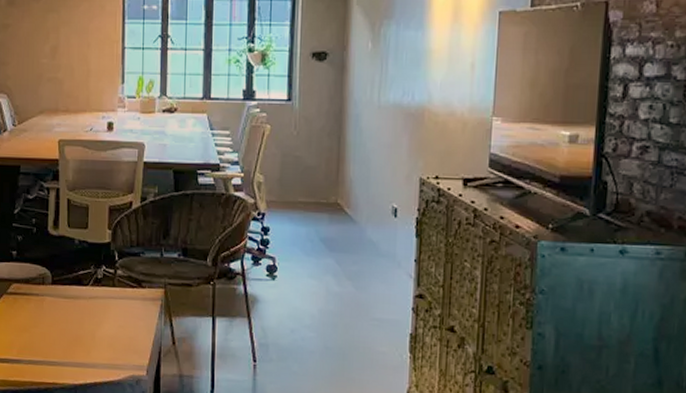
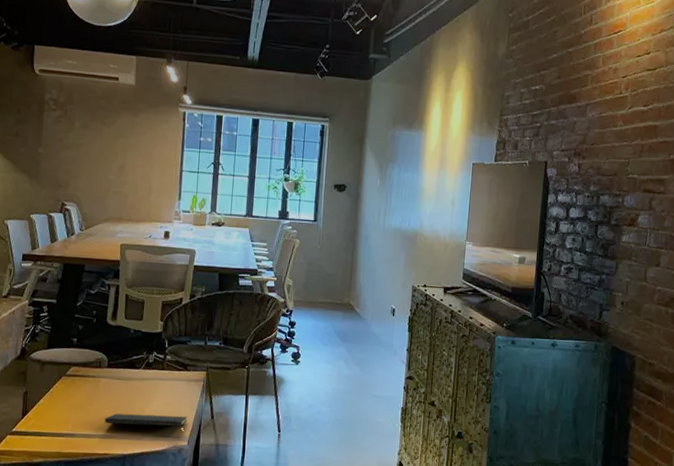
notepad: none [52,337,145,364] -> present [104,413,188,436]

